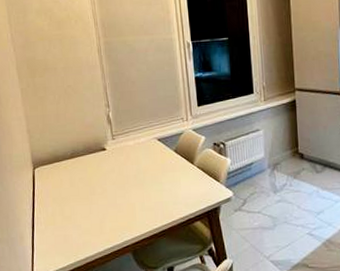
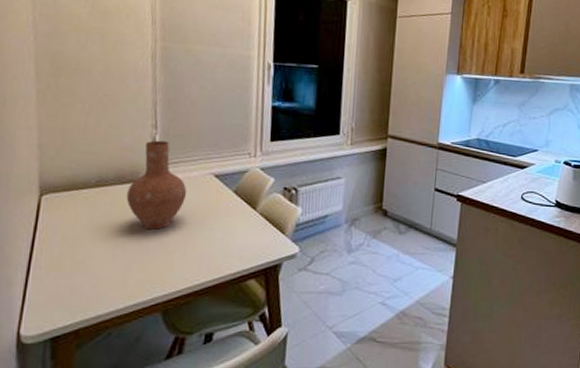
vase: none [94,116,139,188] -> present [126,140,187,230]

